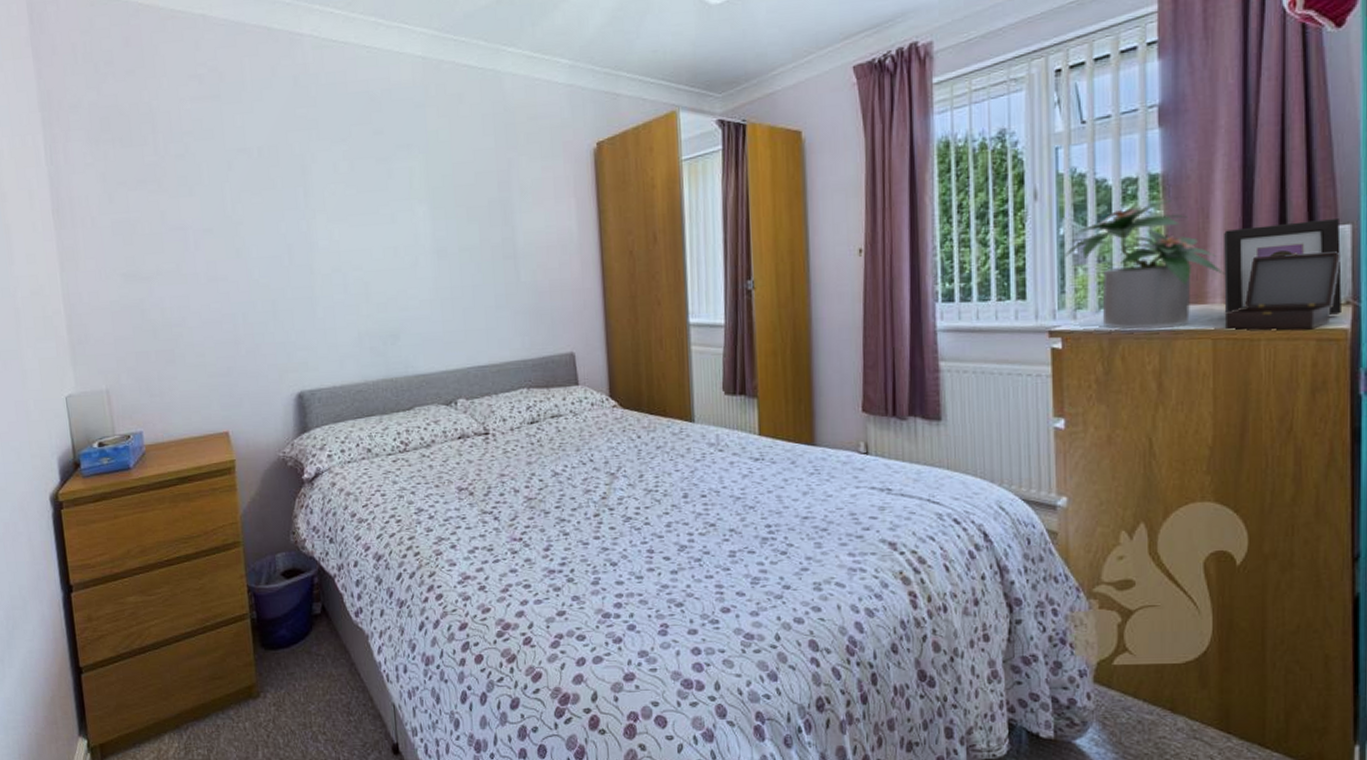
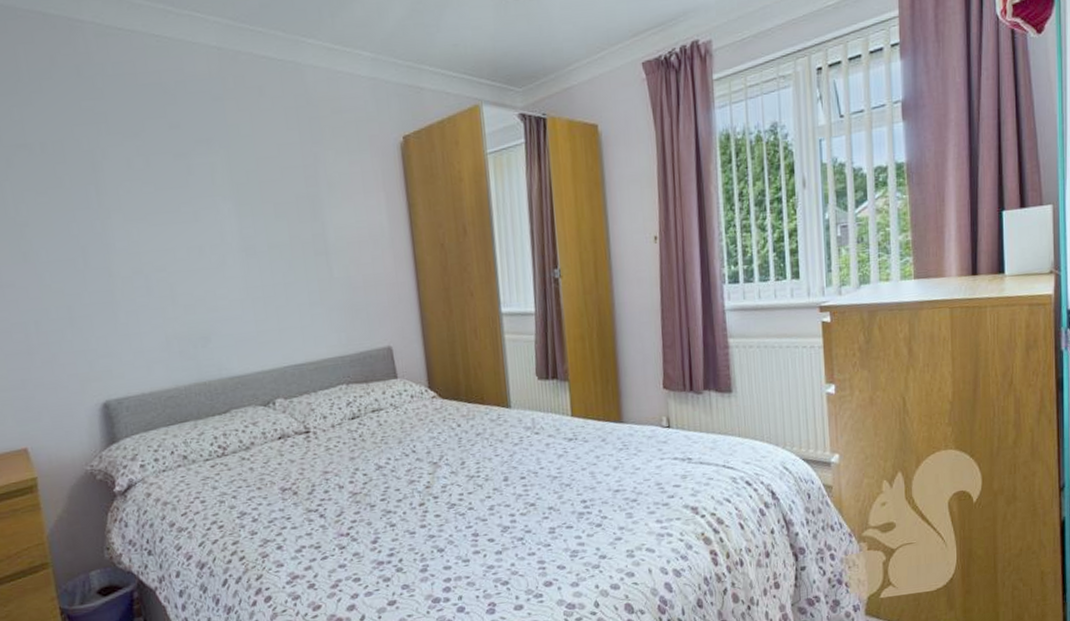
potted plant: present [1063,199,1226,330] -> none [829,185,959,302]
picture frame: present [1224,219,1342,318] -> none [956,200,1047,289]
jewelry box: present [1226,251,1342,330] -> none [959,228,1046,299]

